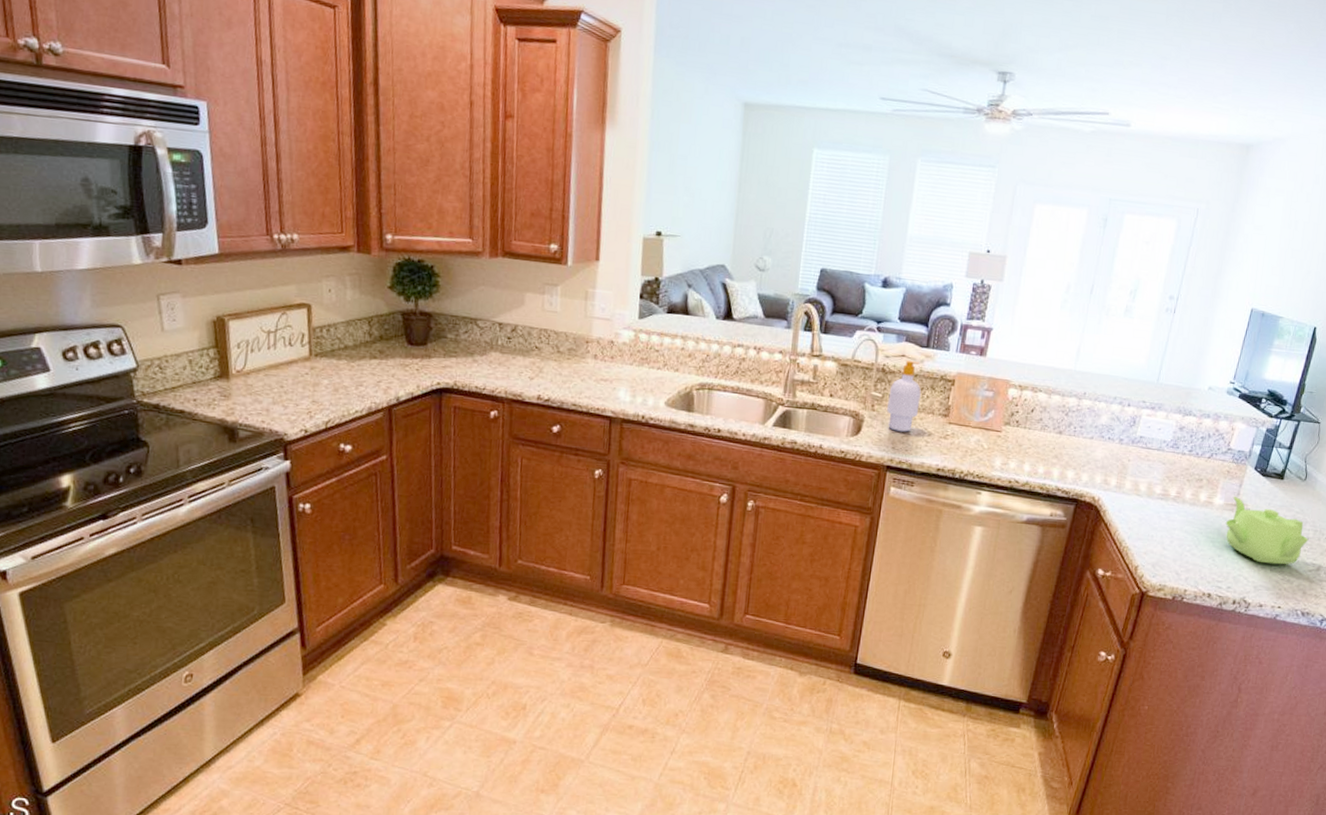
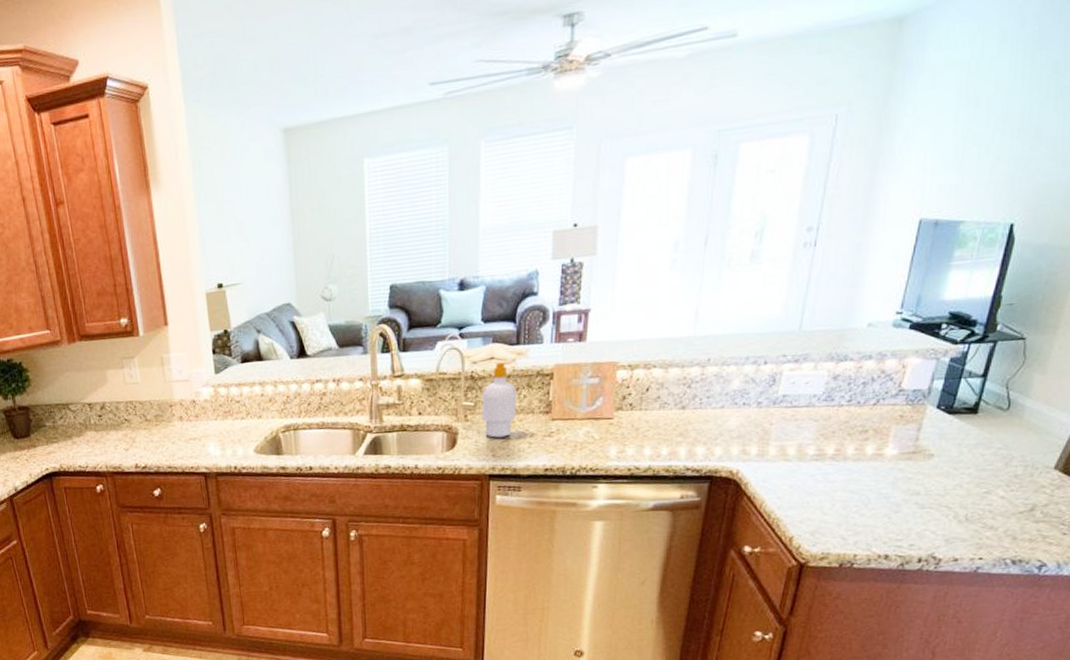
teapot: present [1225,495,1309,565] -> none [901,442,1017,513]

